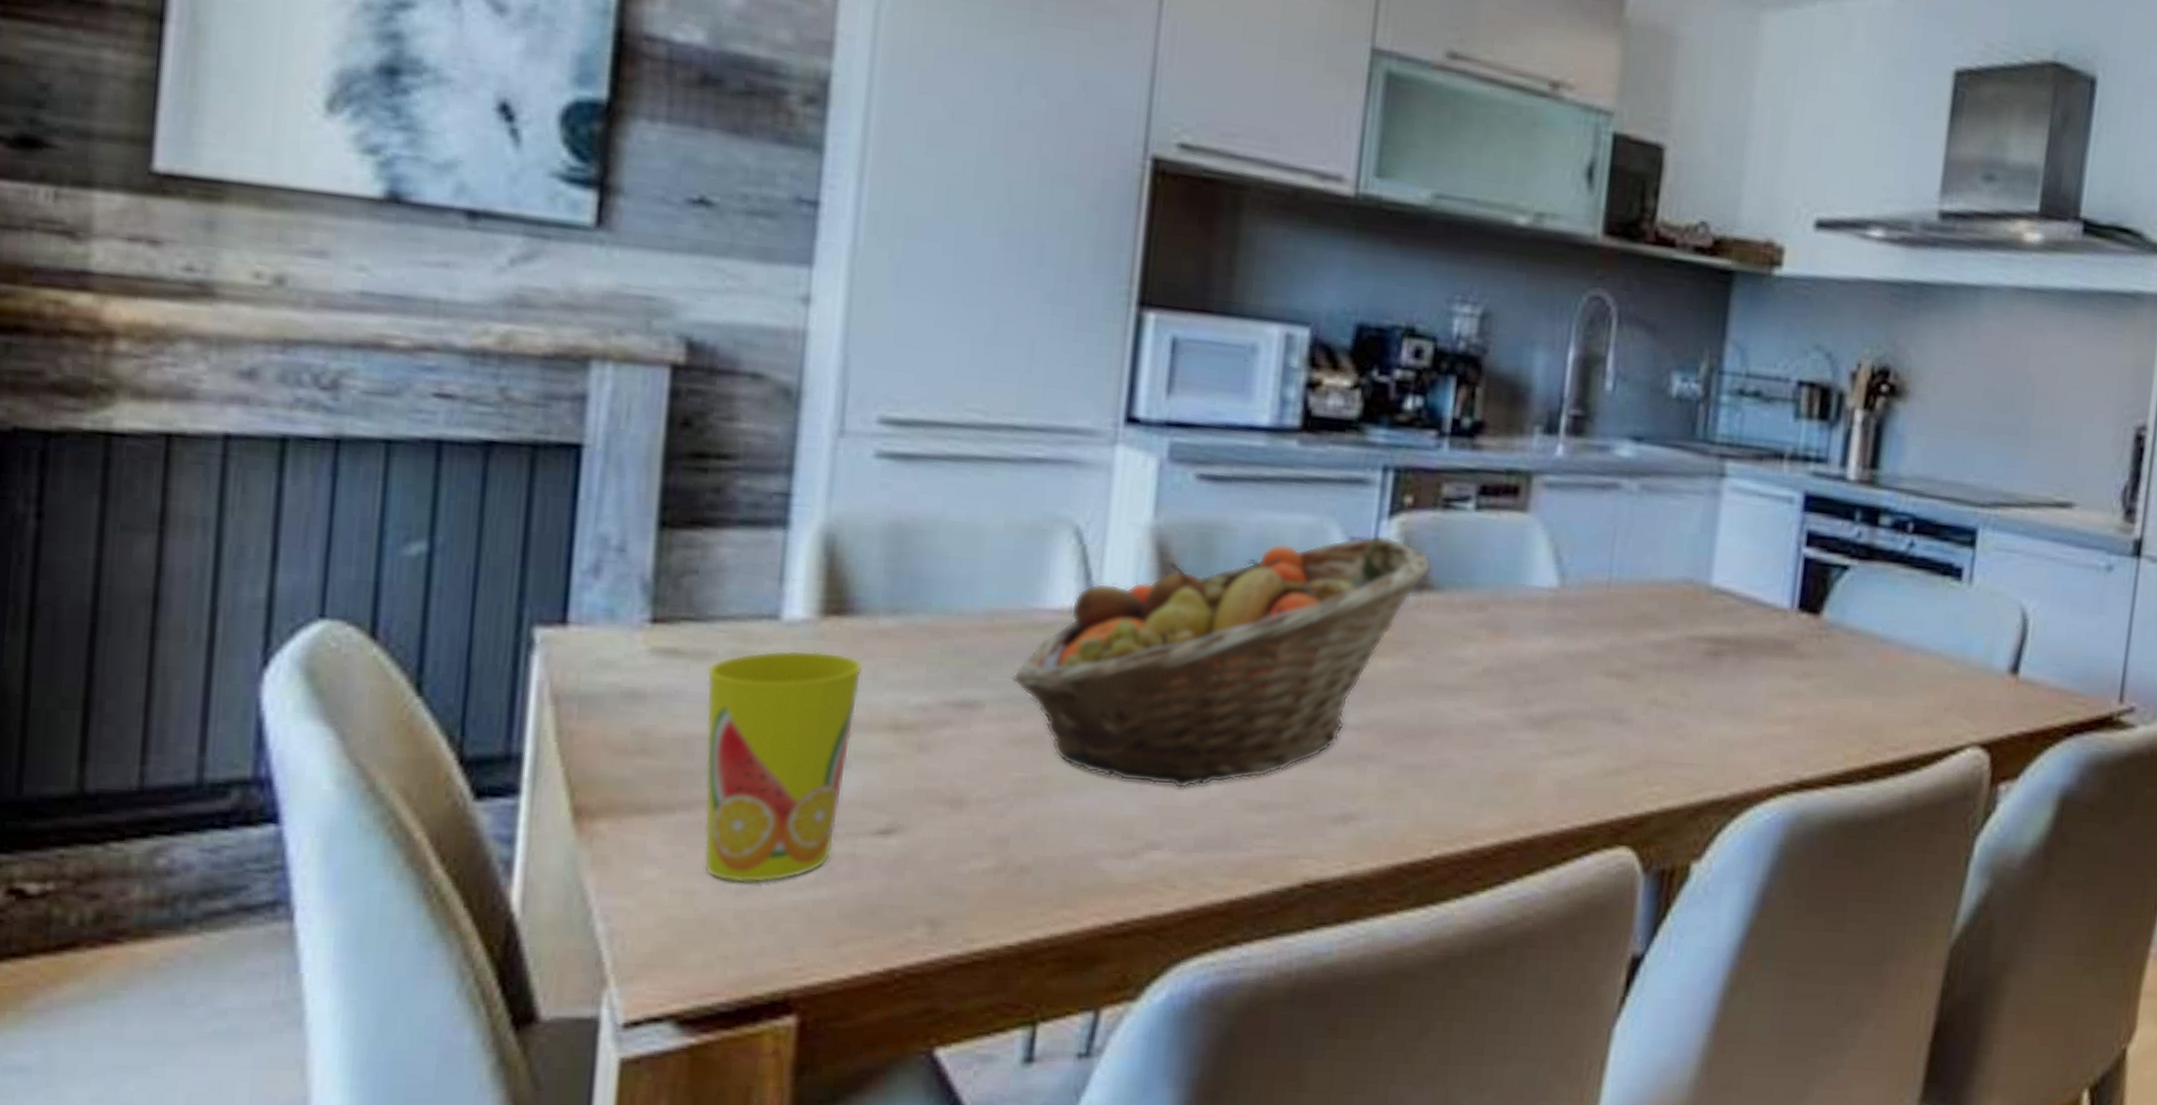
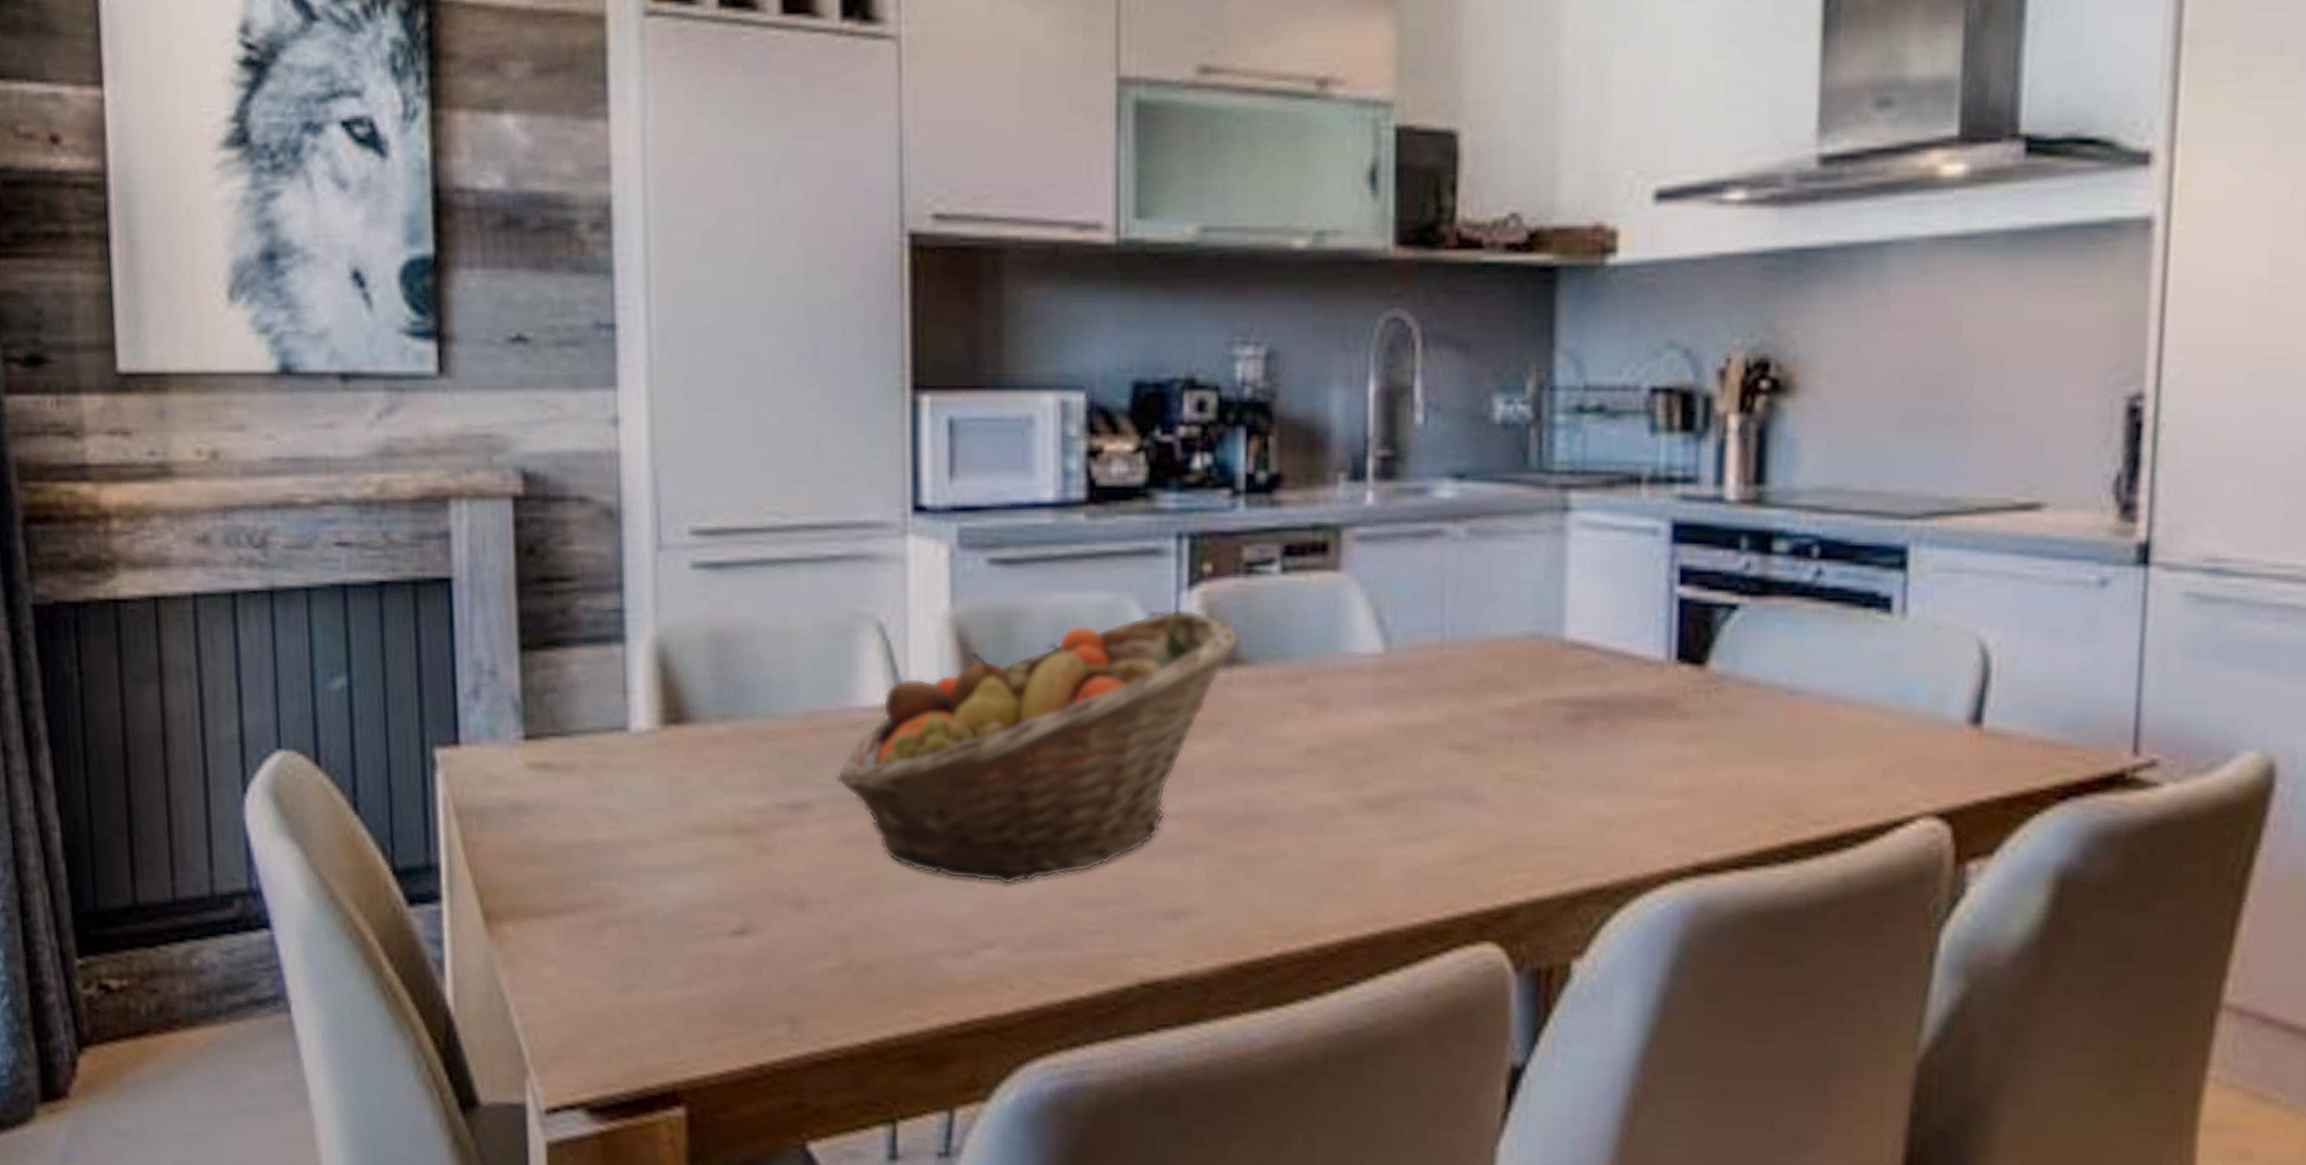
cup: present [704,650,863,883] -> none [574,759,704,981]

